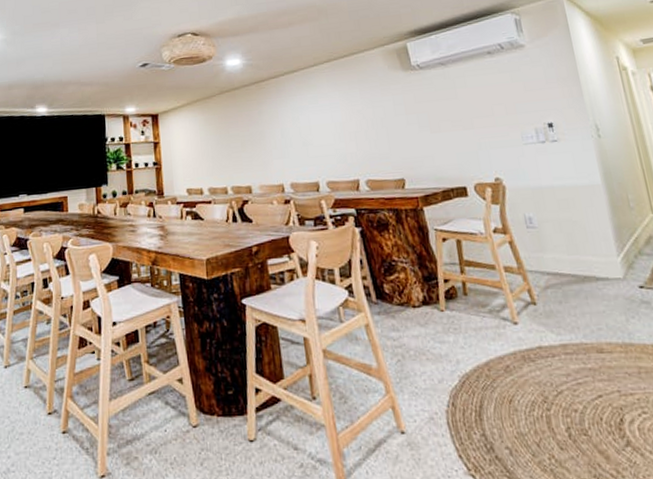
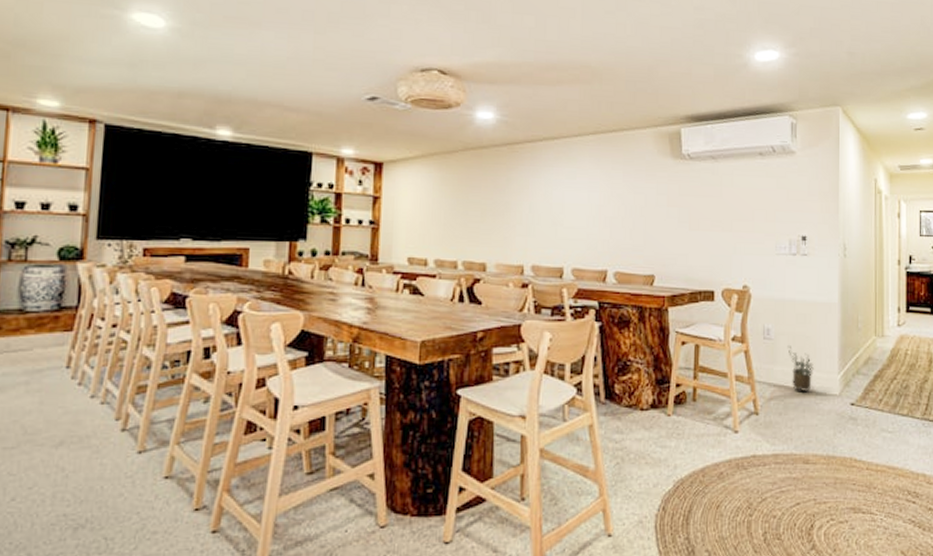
potted plant: none [554,232,590,279] -> present [787,346,814,393]

